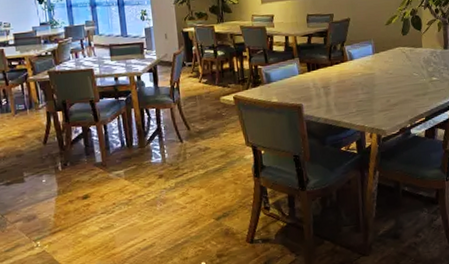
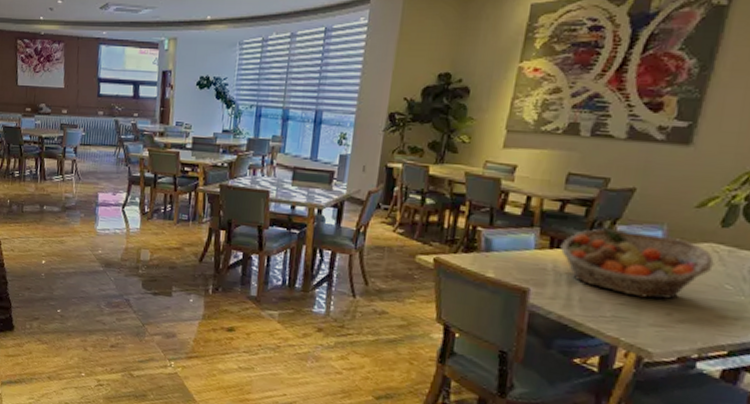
fruit basket: none [314,48,405,94] -> present [560,228,714,300]

